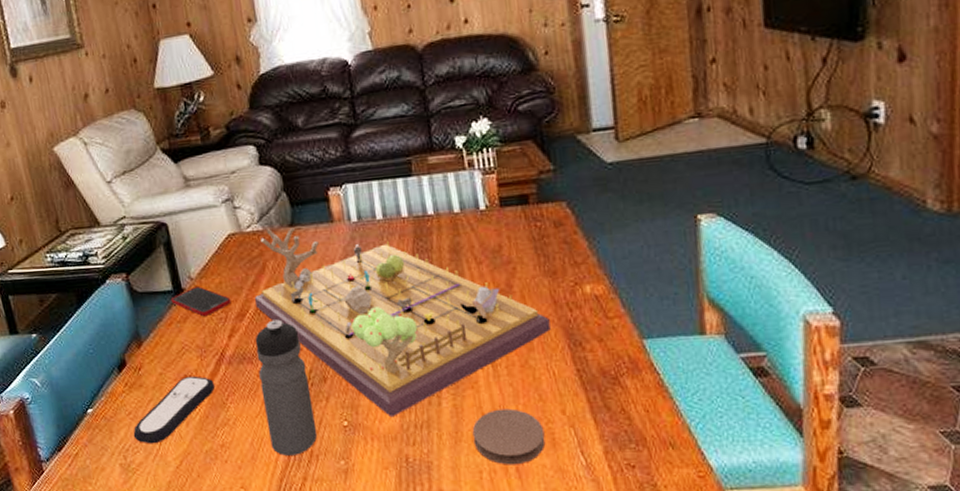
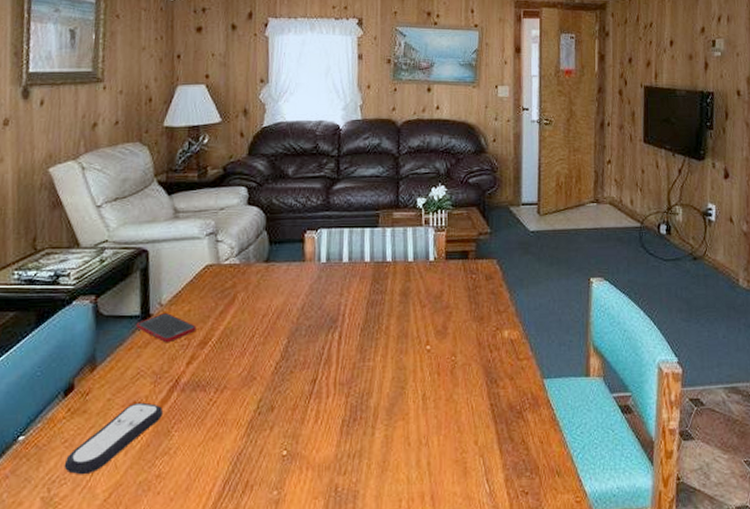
gameboard: present [254,227,551,418] -> none [219,262,474,447]
water bottle: present [255,319,318,456] -> none [208,349,257,486]
coaster: present [472,408,546,465] -> none [398,439,459,493]

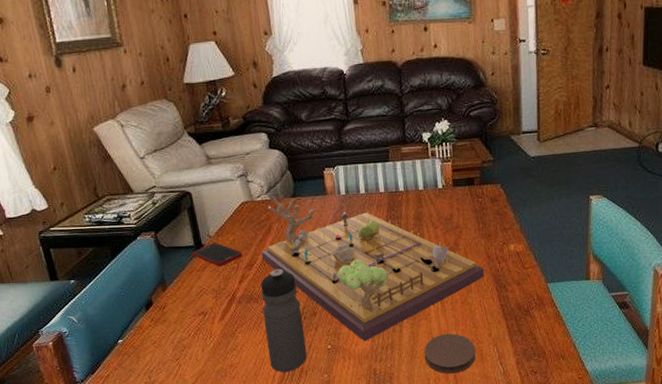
remote control: present [64,402,164,475] -> none [157,312,227,366]
water bottle: none [208,349,257,486] -> present [260,269,307,372]
gameboard: none [219,262,474,447] -> present [261,198,484,342]
coaster: none [398,439,459,493] -> present [424,333,476,374]

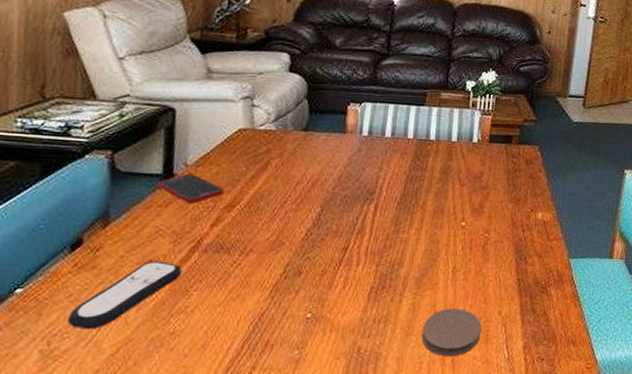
remote control: none [157,312,227,366] -> present [67,261,182,330]
water bottle: present [260,269,307,372] -> none [226,214,285,345]
gameboard: present [261,198,484,342] -> none [248,129,506,312]

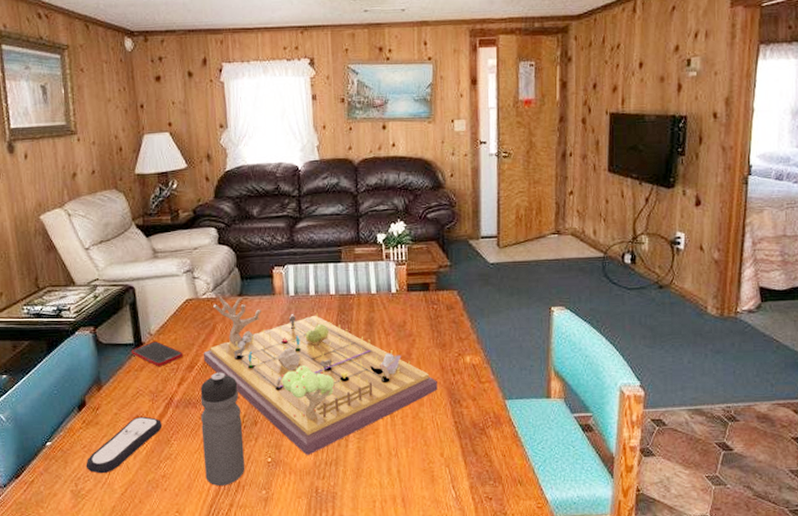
water bottle: none [226,214,285,345] -> present [200,372,245,486]
gameboard: none [248,129,506,312] -> present [203,296,438,456]
coaster: present [421,308,482,357] -> none [370,451,426,496]

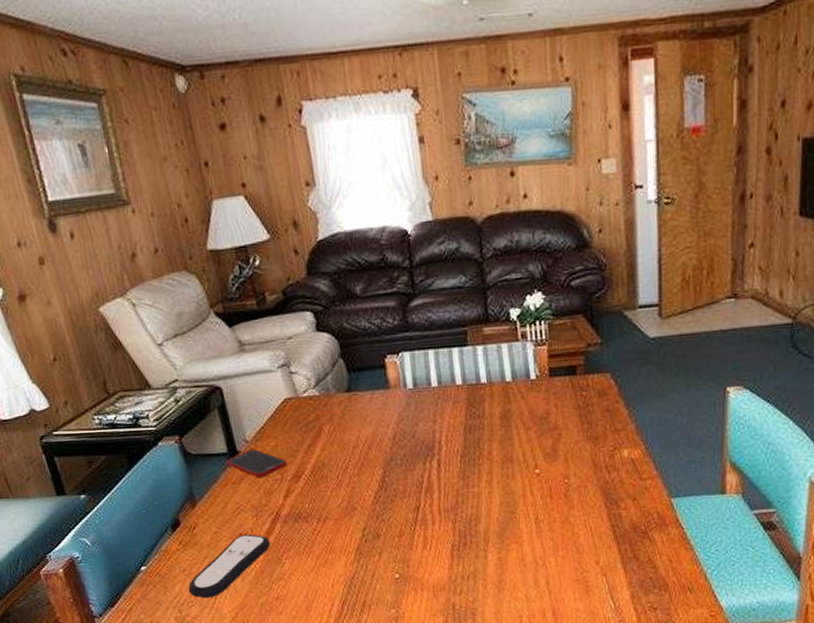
water bottle: present [200,372,245,486] -> none [310,481,370,606]
gameboard: present [203,296,438,456] -> none [310,393,590,570]

